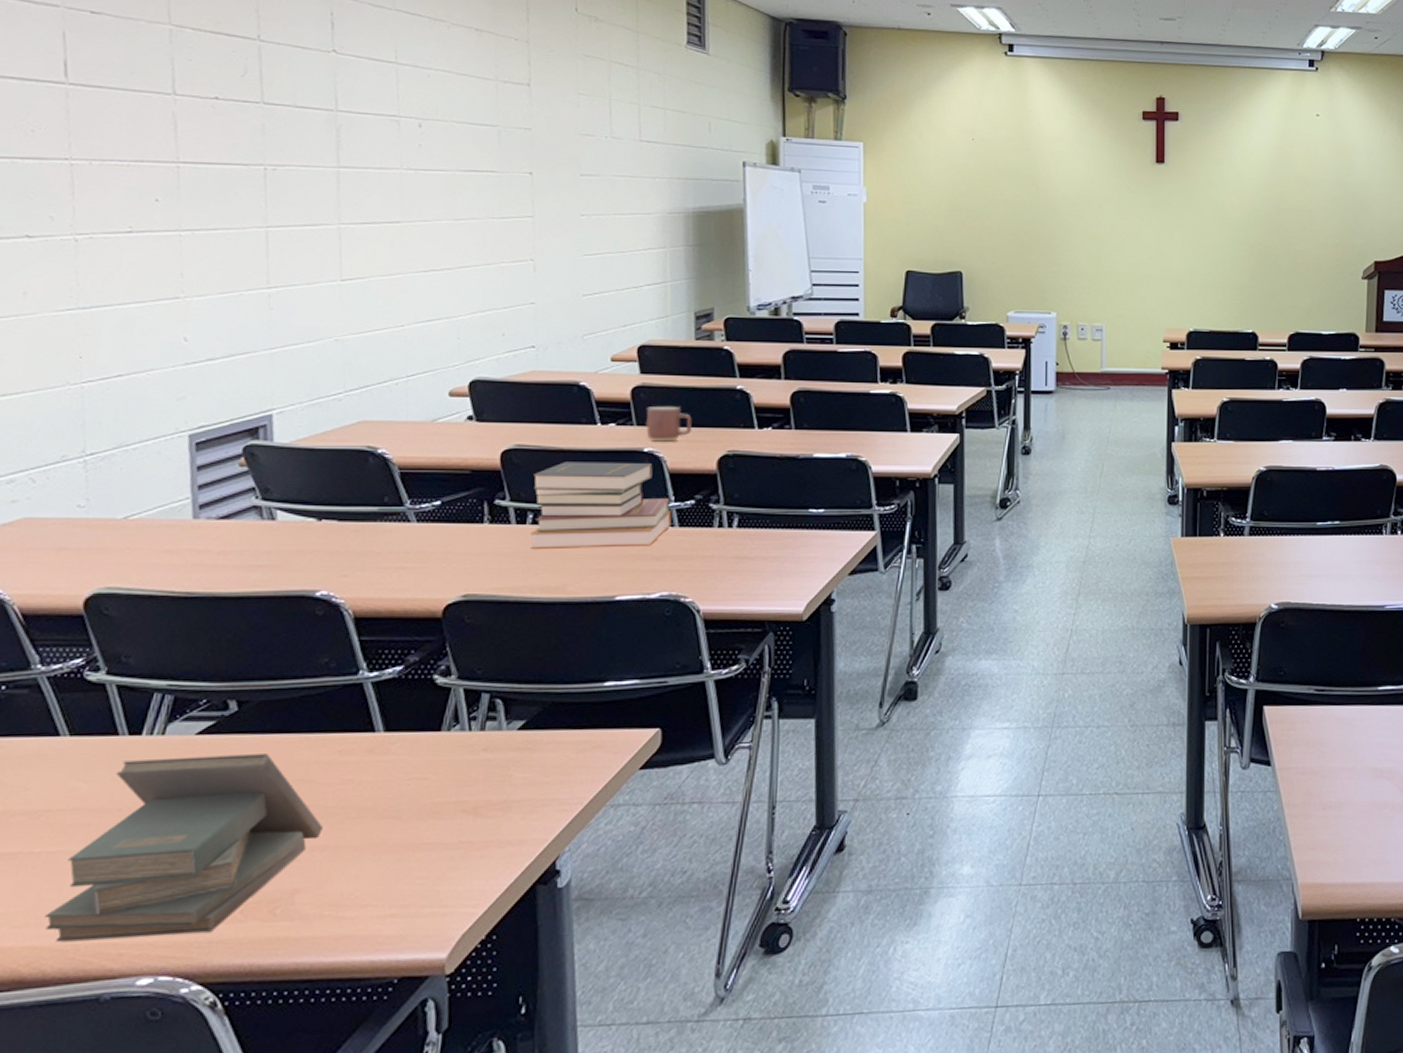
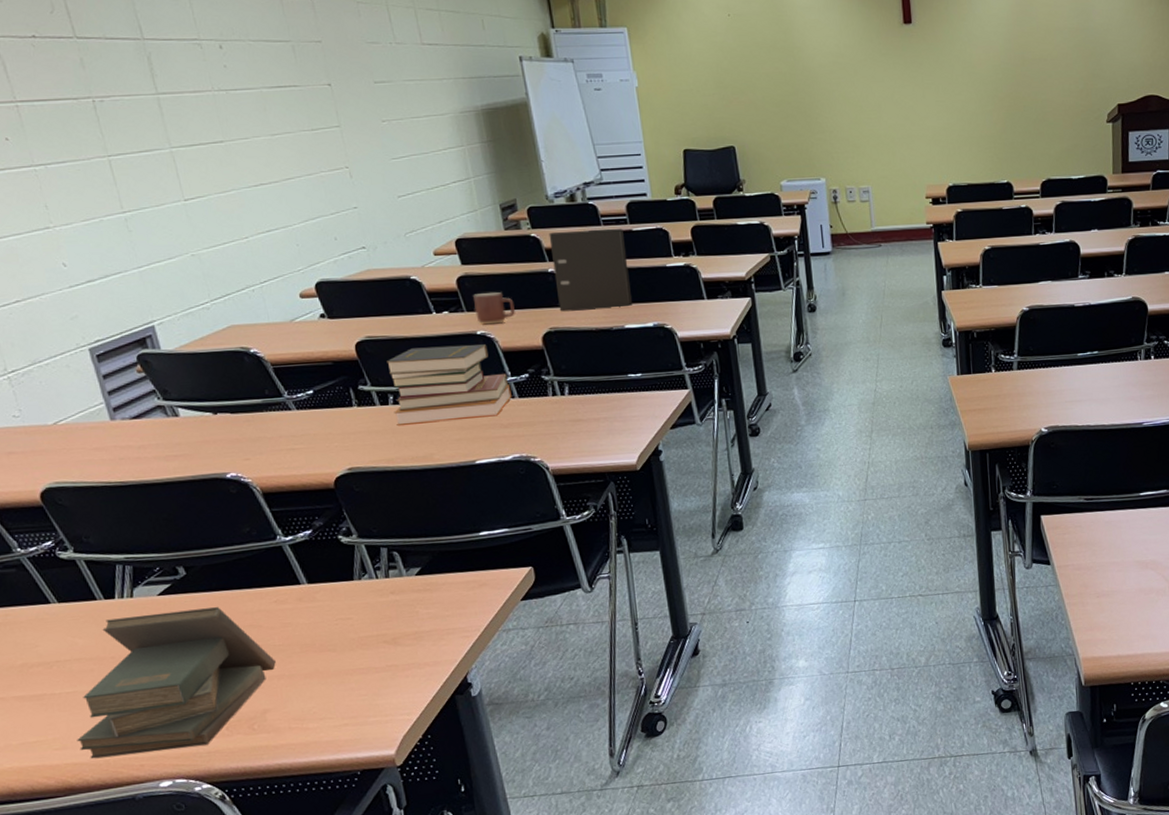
binder: none [742,346,828,434] -> present [549,229,632,312]

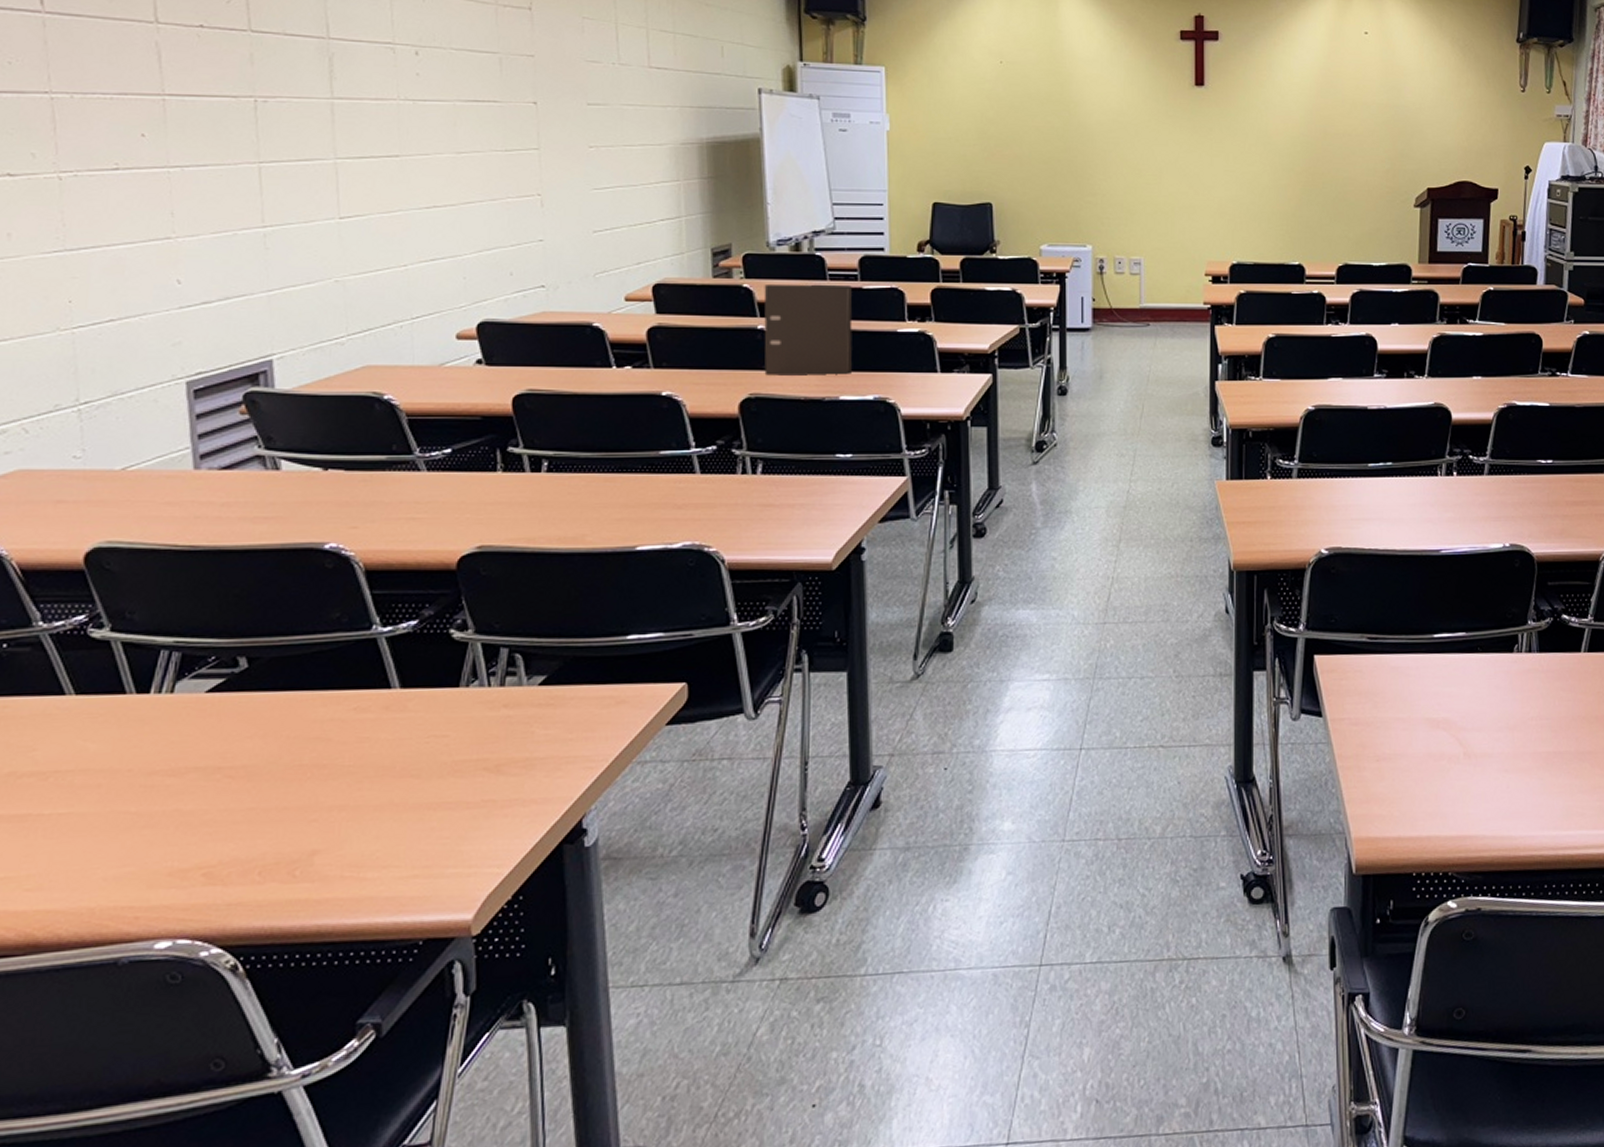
book: present [77,607,276,759] -> none [58,712,340,906]
books: present [387,344,512,425] -> none [546,406,693,498]
mug: present [472,292,515,325] -> none [662,348,712,385]

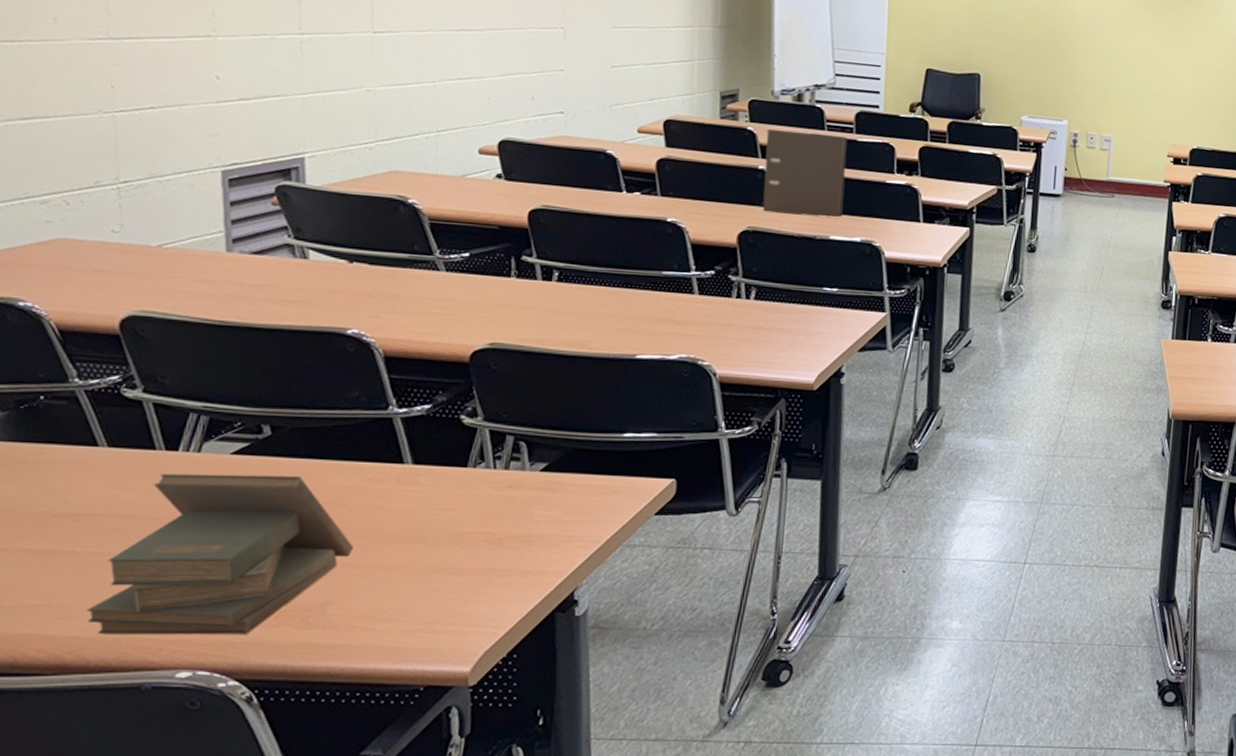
book: none [58,712,340,906] -> present [87,473,353,635]

